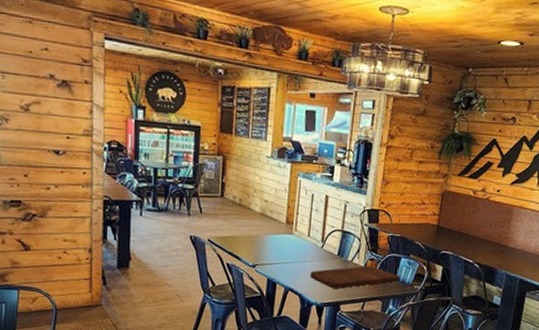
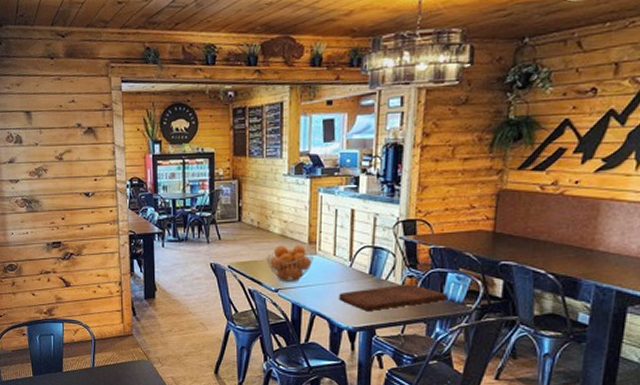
fruit basket: none [245,223,290,259] -> present [266,245,314,282]

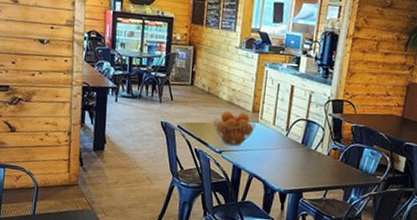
cutting board: present [339,284,448,312] -> none [274,155,363,177]

